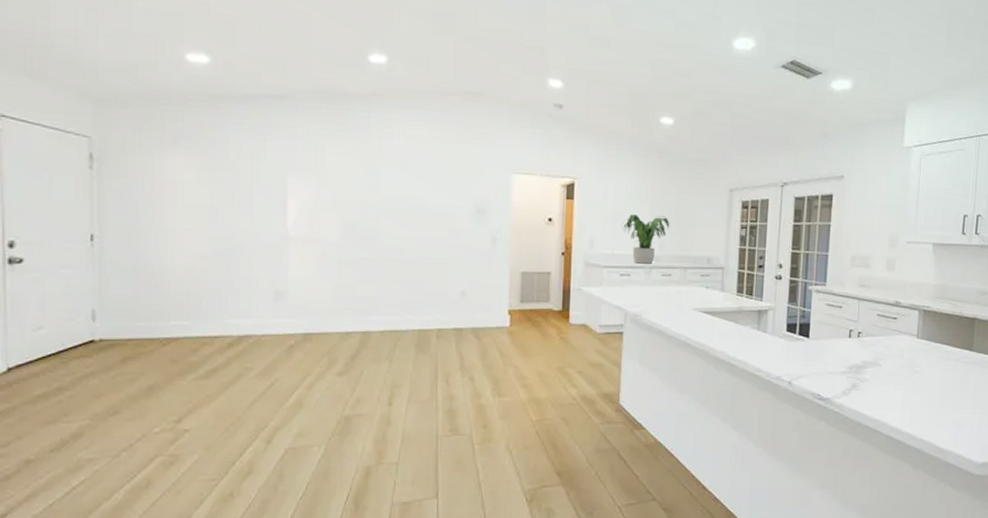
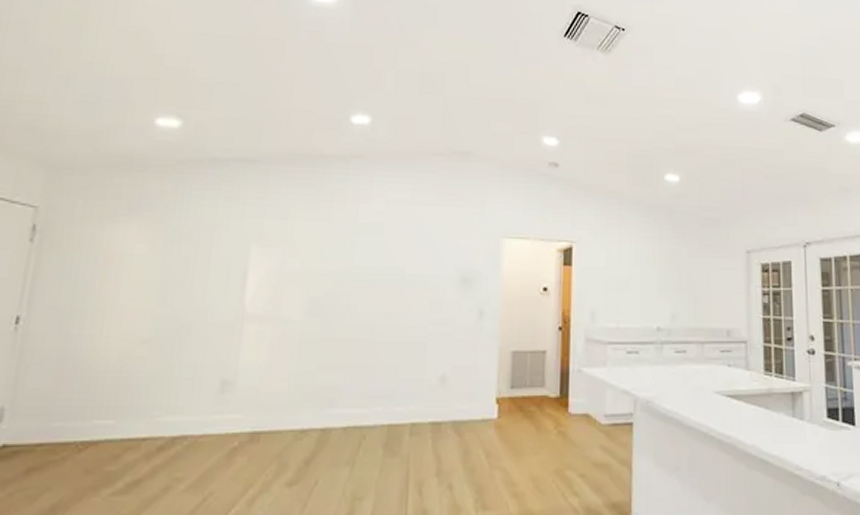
potted plant: present [622,214,670,264] -> none [627,281,682,339]

